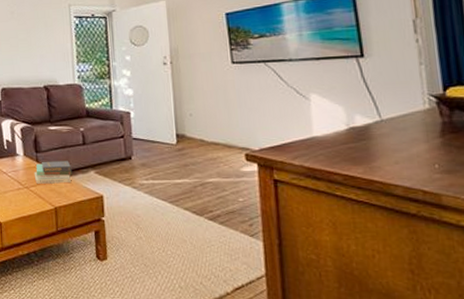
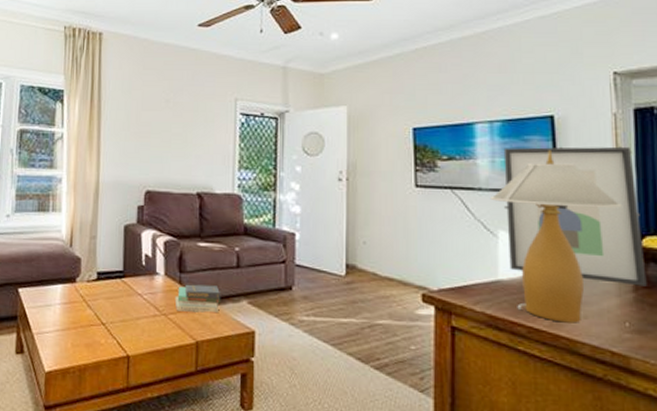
table lamp: none [301,20,424,169] -> present [491,150,622,324]
picture frame: none [309,9,453,132] -> present [503,146,647,287]

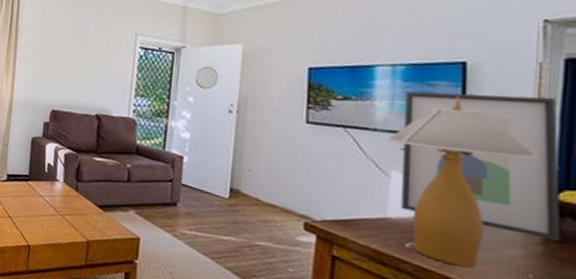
books: present [174,284,221,314] -> none [71,191,112,219]

